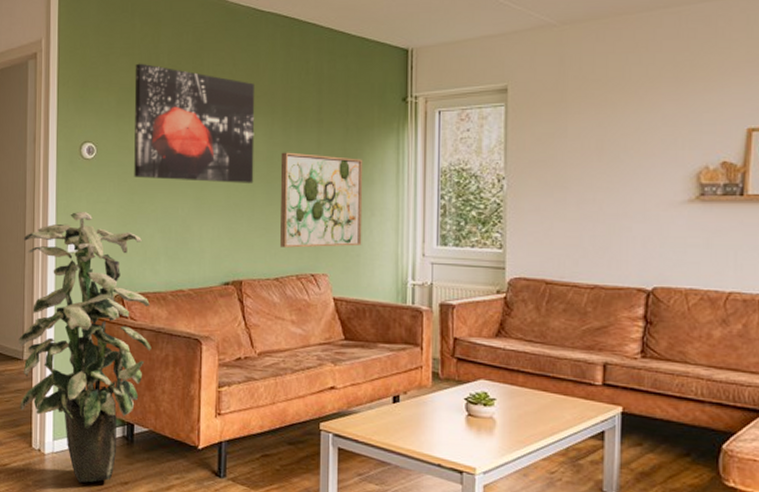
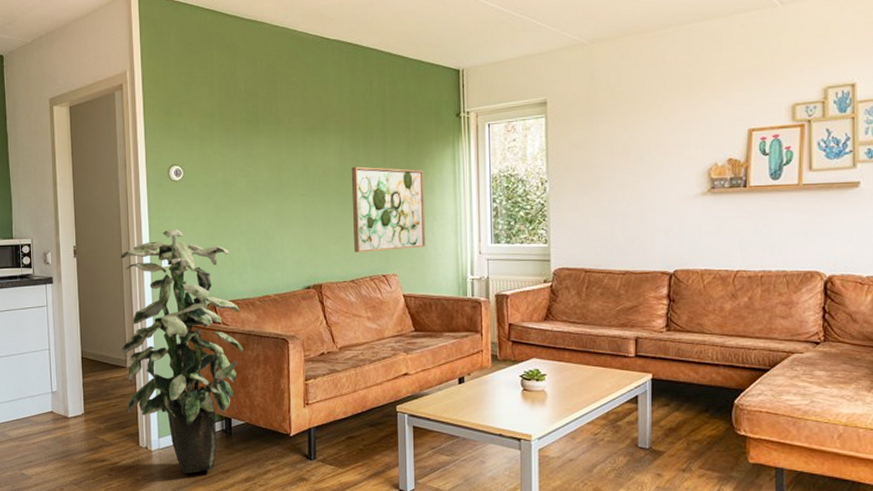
wall art: present [134,63,255,183] -> none [214,90,328,197]

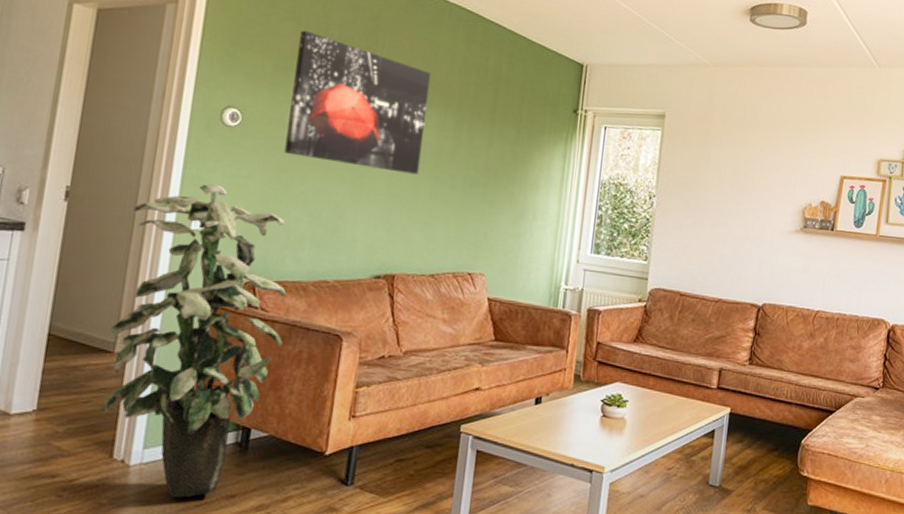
wall art: none [214,90,328,197] -> present [284,30,431,175]
wall art: present [351,166,426,253] -> none [439,146,531,248]

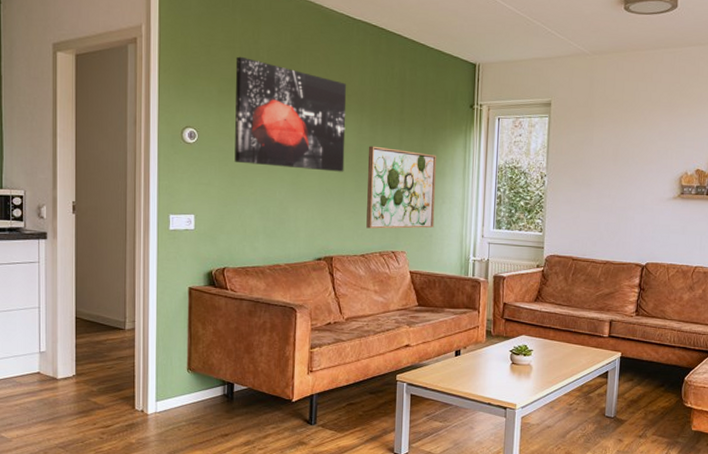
indoor plant: present [102,184,287,498] -> none [120,192,250,437]
wall art: none [439,146,531,248] -> present [366,146,437,229]

